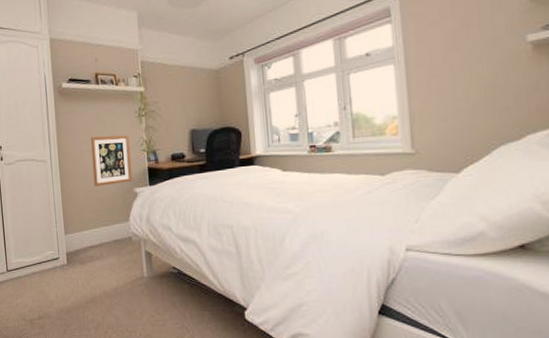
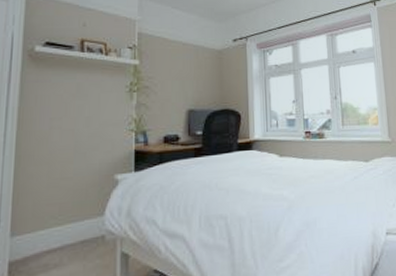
wall art: present [91,134,133,187] -> none [62,111,115,173]

